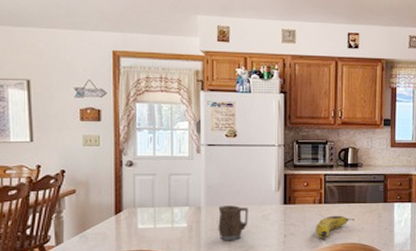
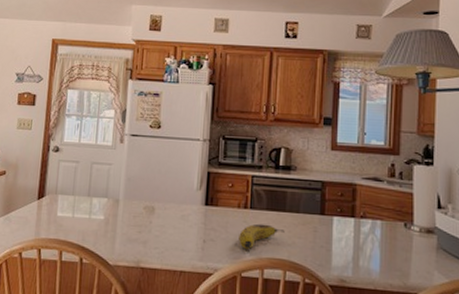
mug: present [218,205,248,241] -> none [134,200,167,241]

